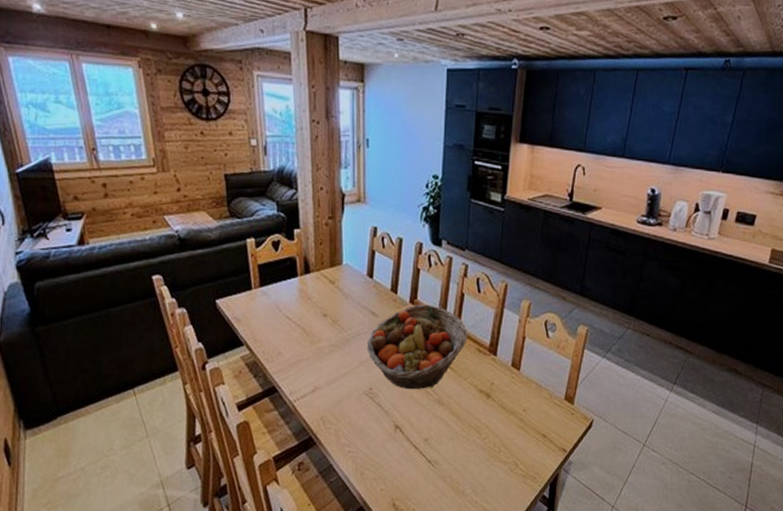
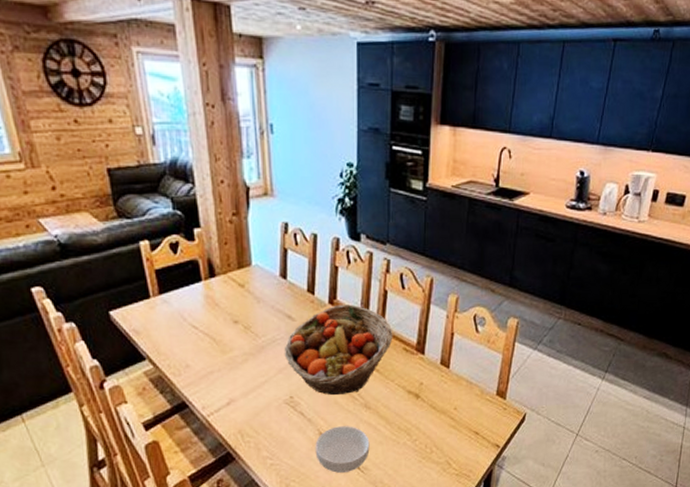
cereal bowl: none [390,419,441,465] -> present [315,426,370,473]

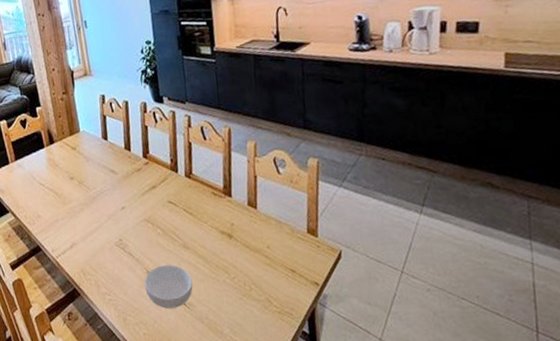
fruit basket: present [284,304,393,395] -> none [111,157,202,237]

